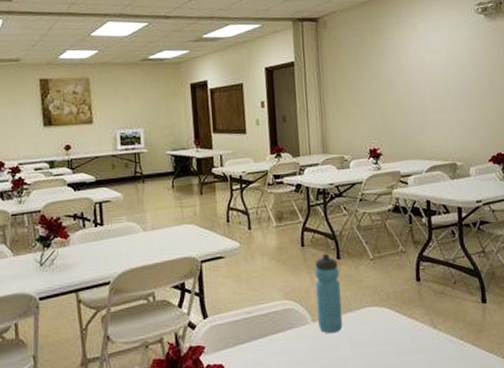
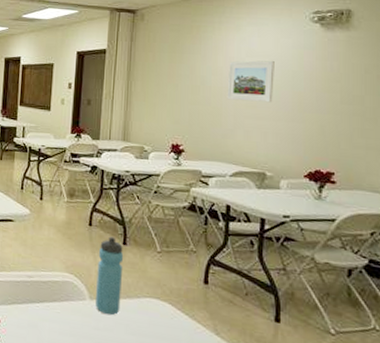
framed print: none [411,55,454,98] -> present [227,60,274,103]

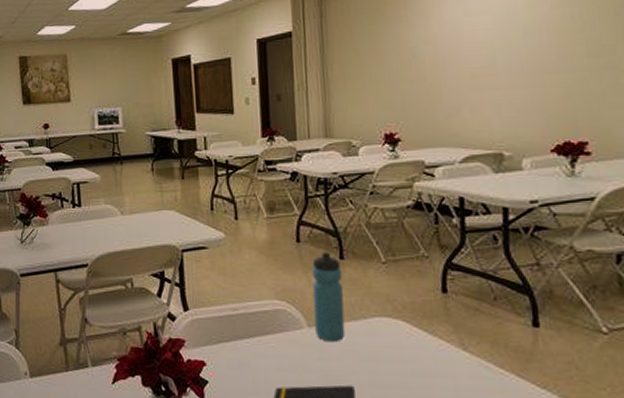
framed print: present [227,60,274,103] -> none [443,17,503,72]

